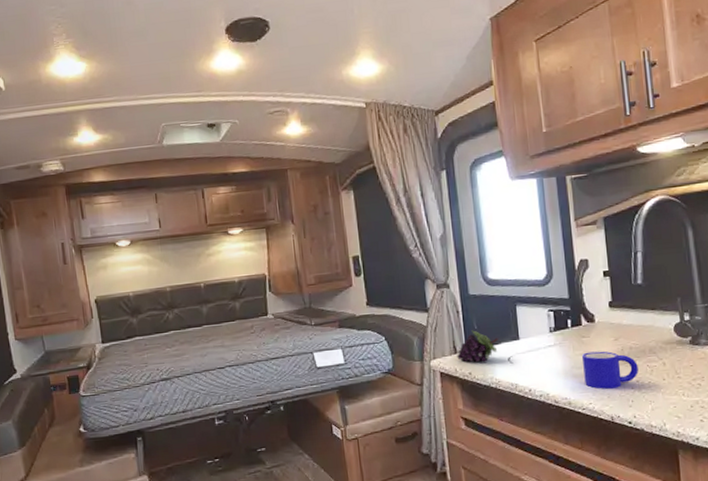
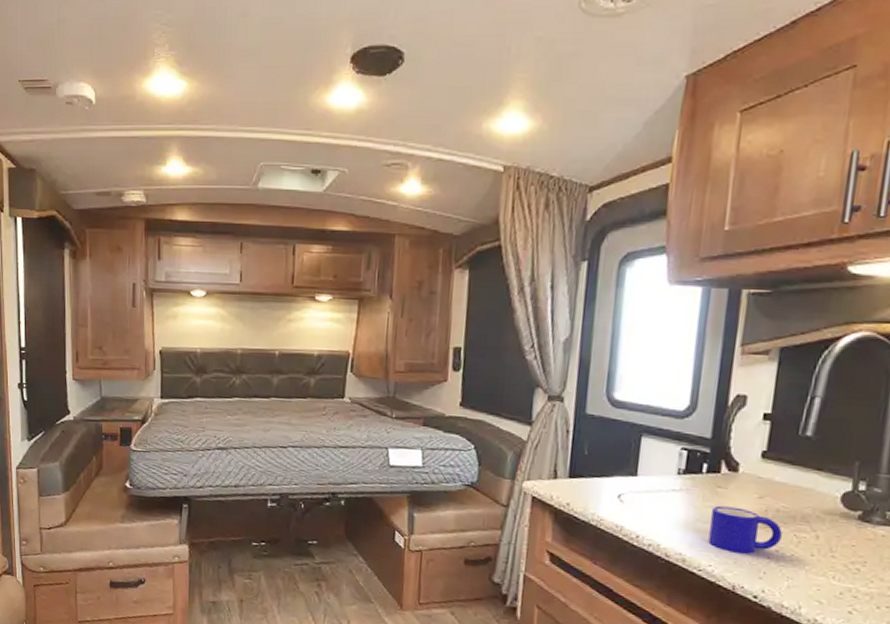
fruit: present [457,330,498,362] -> none [556,455,611,495]

